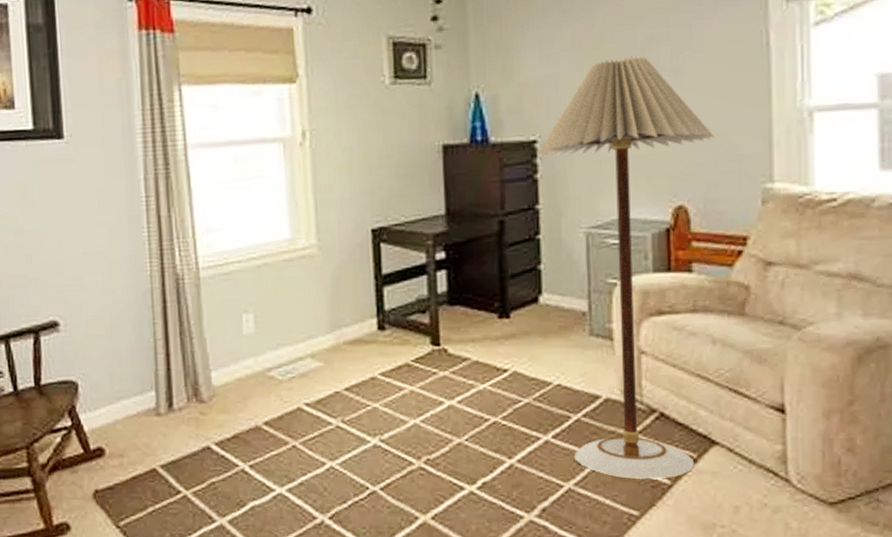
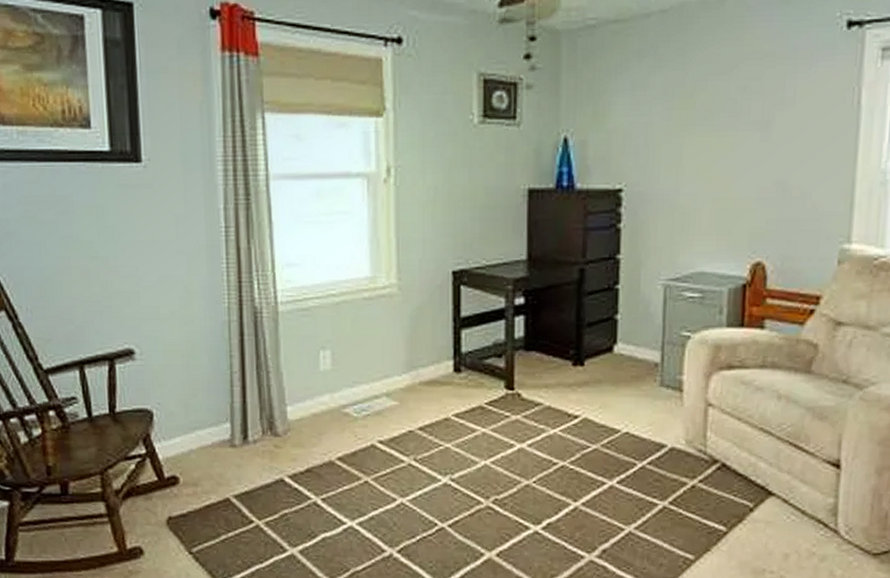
floor lamp: present [538,56,715,479] -> none [622,108,798,525]

